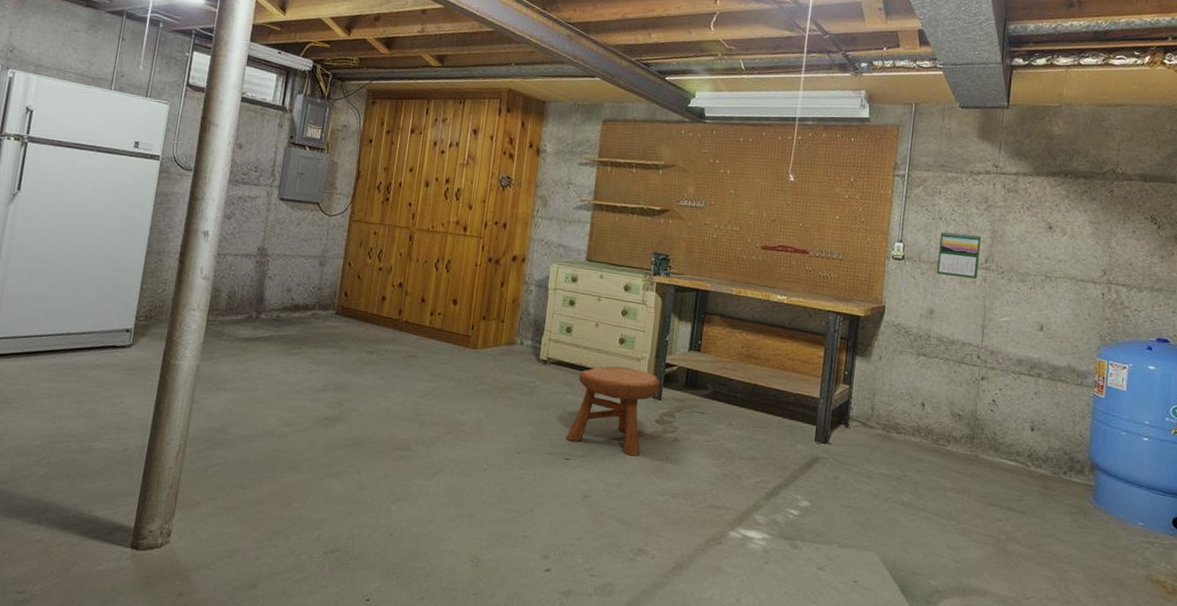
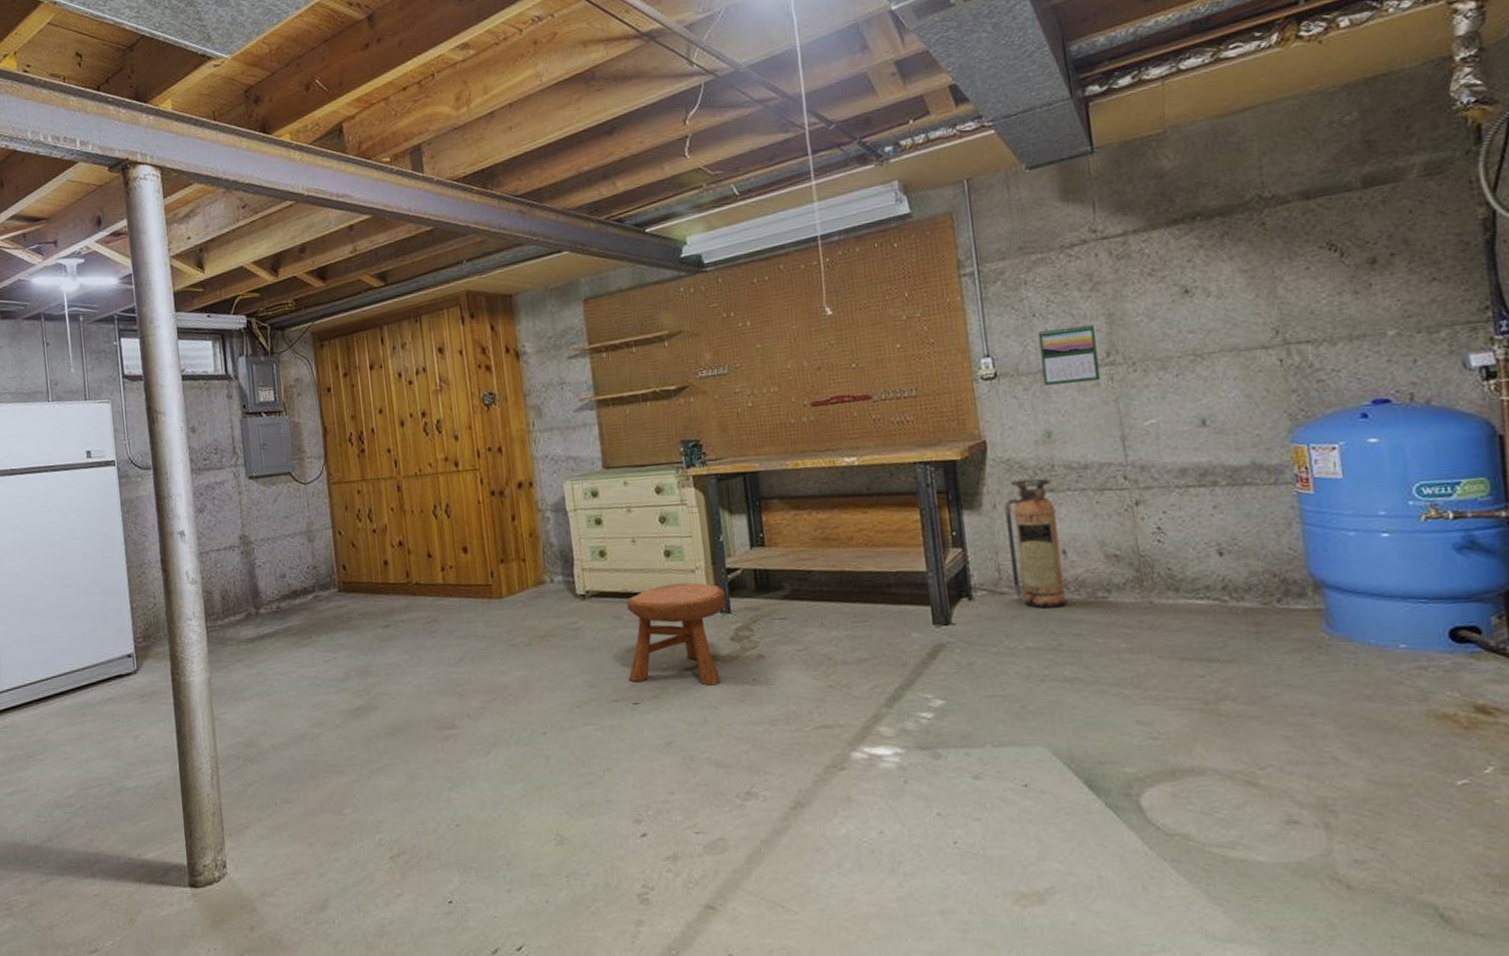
fire extinguisher: none [880,341,925,447] -> present [1004,478,1067,609]

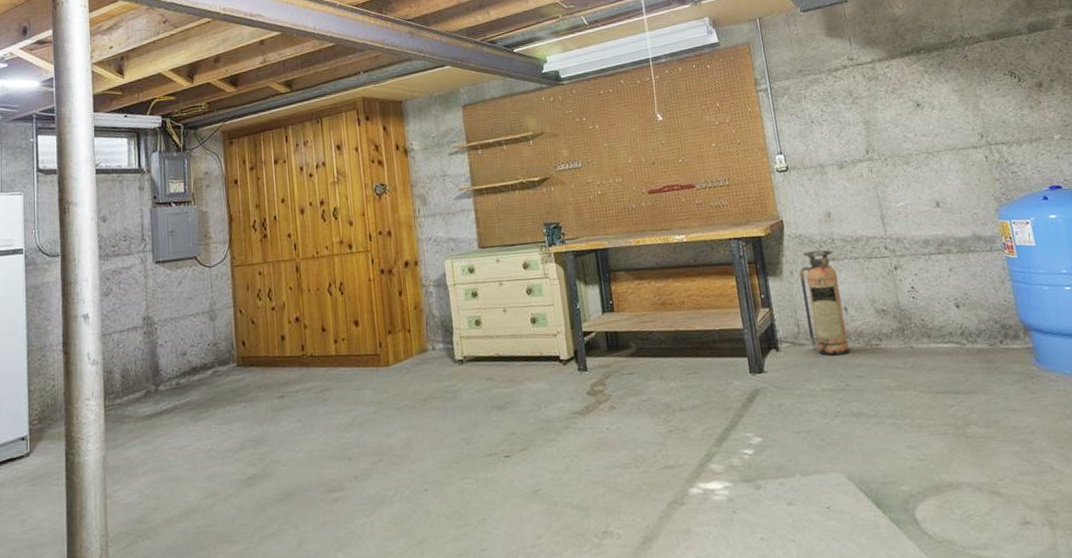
stool: present [626,582,726,686] -> none [499,345,583,437]
calendar: present [1038,323,1100,385] -> none [816,128,863,176]

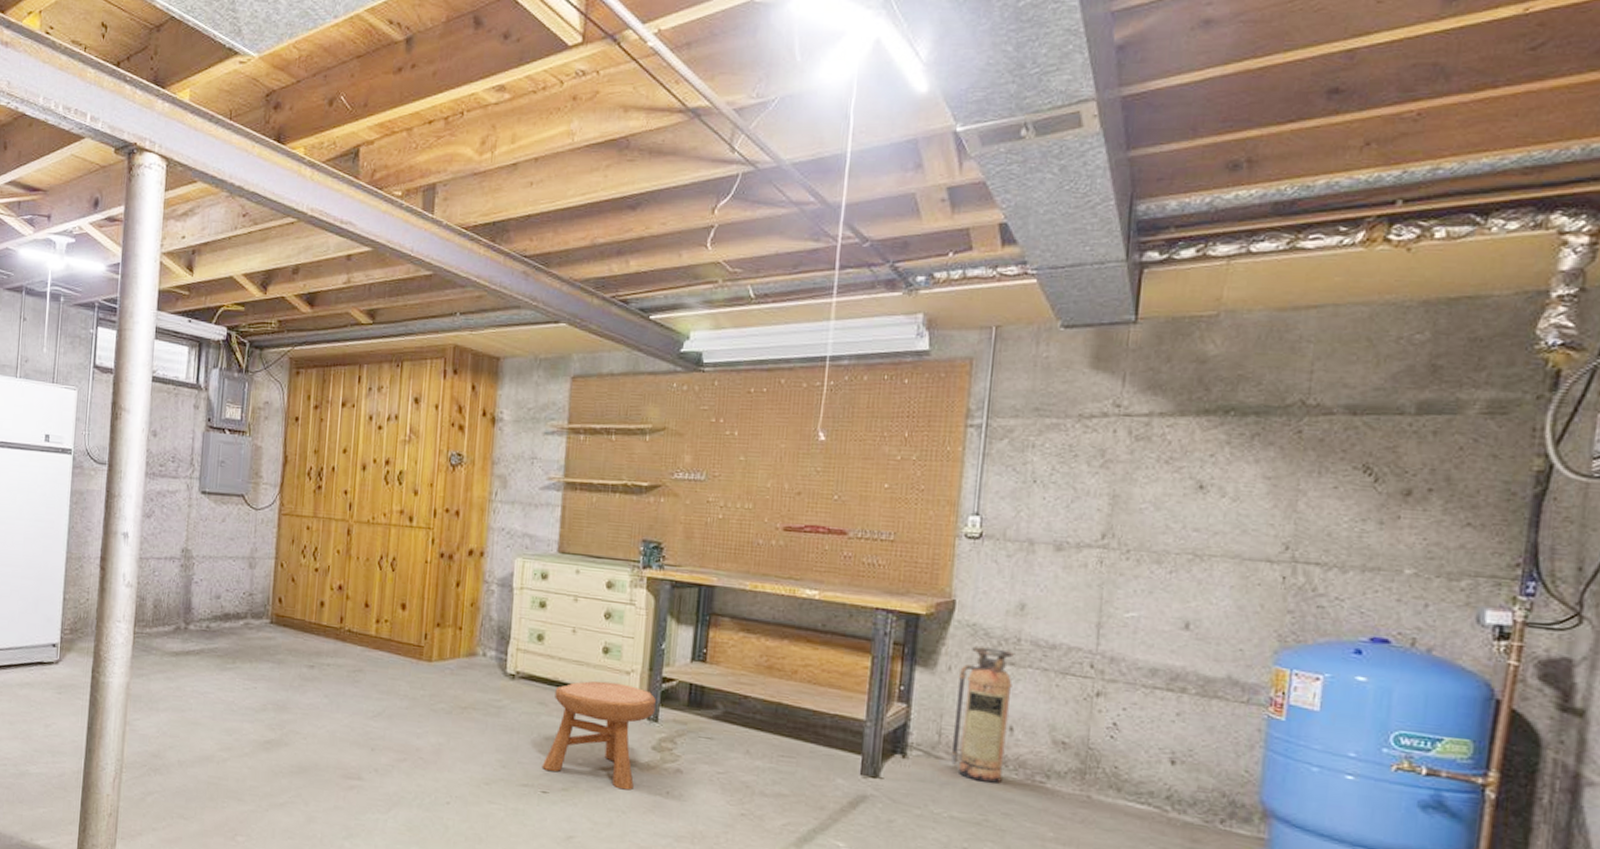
stool: none [499,345,583,437] -> present [541,681,656,791]

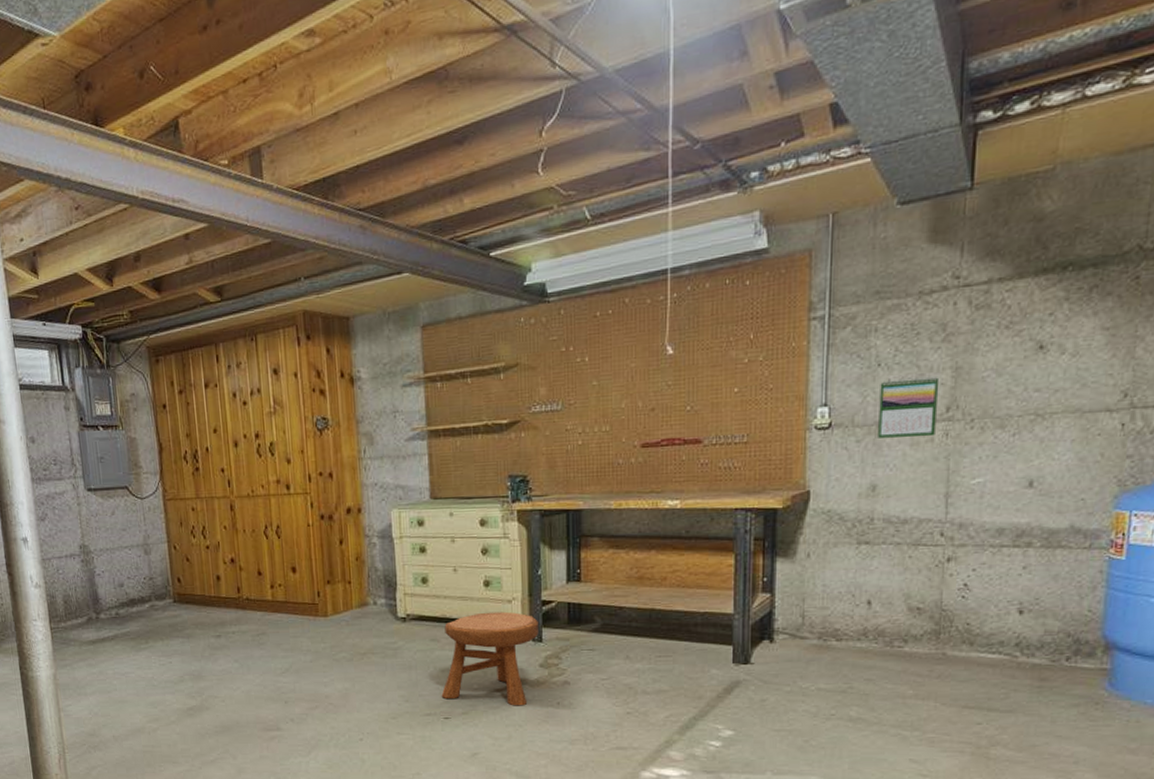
fire extinguisher: present [951,646,1014,784] -> none [814,530,868,654]
calendar: none [1030,498,1096,562] -> present [878,376,940,438]

